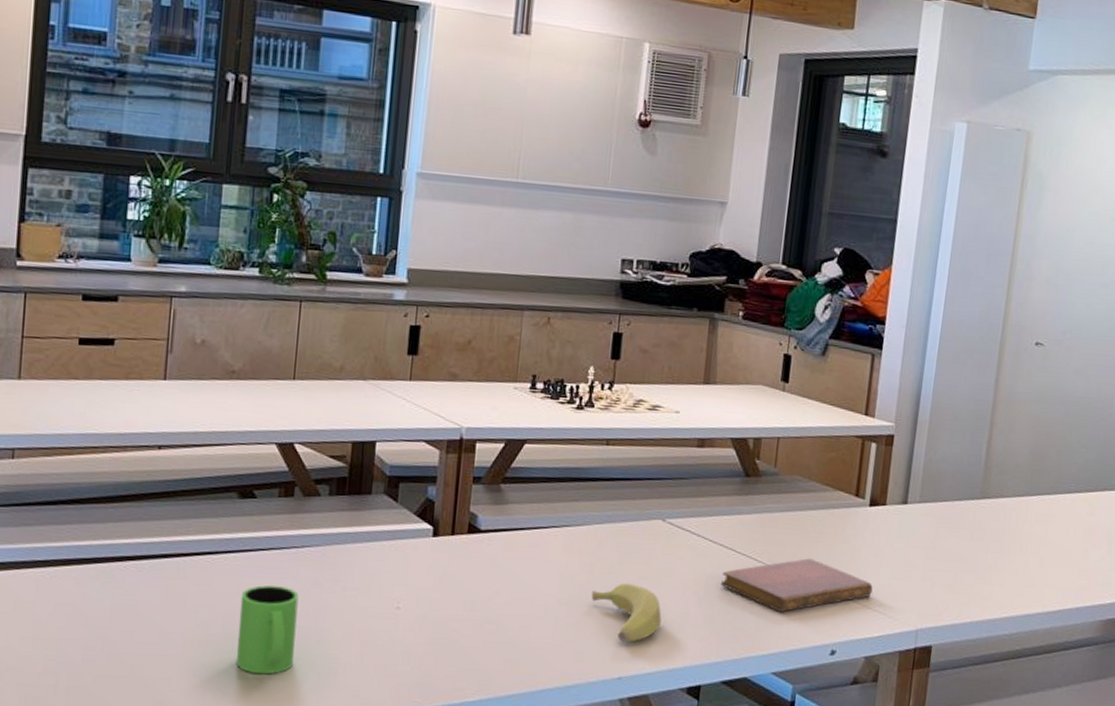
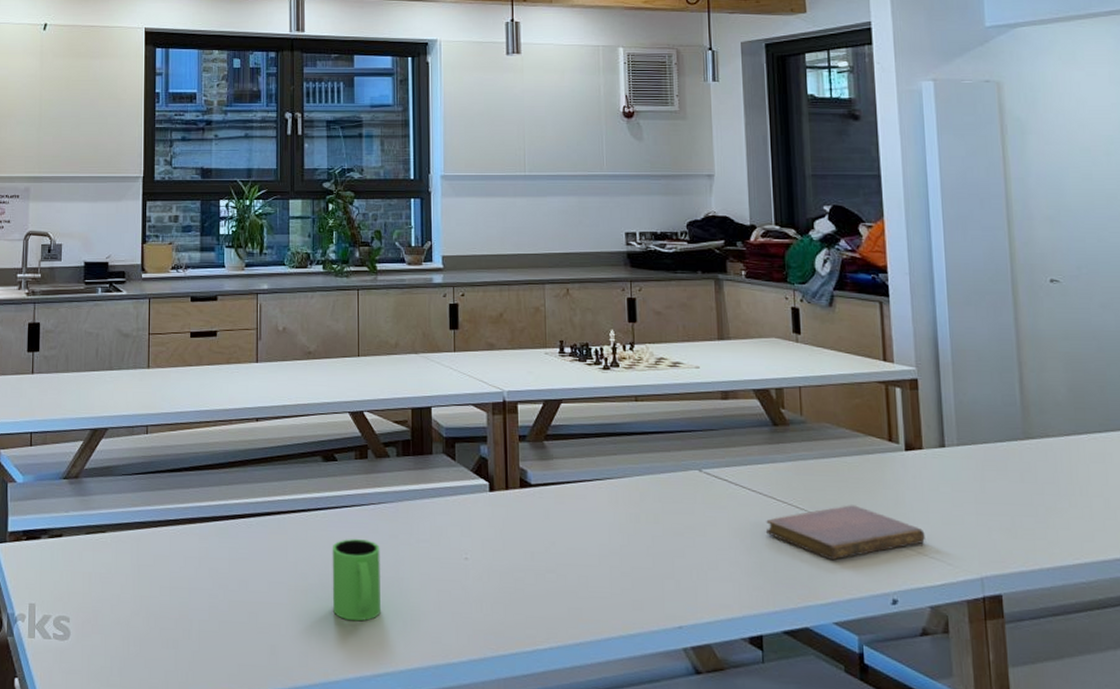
banana: present [591,583,662,643] -> none [641,533,713,591]

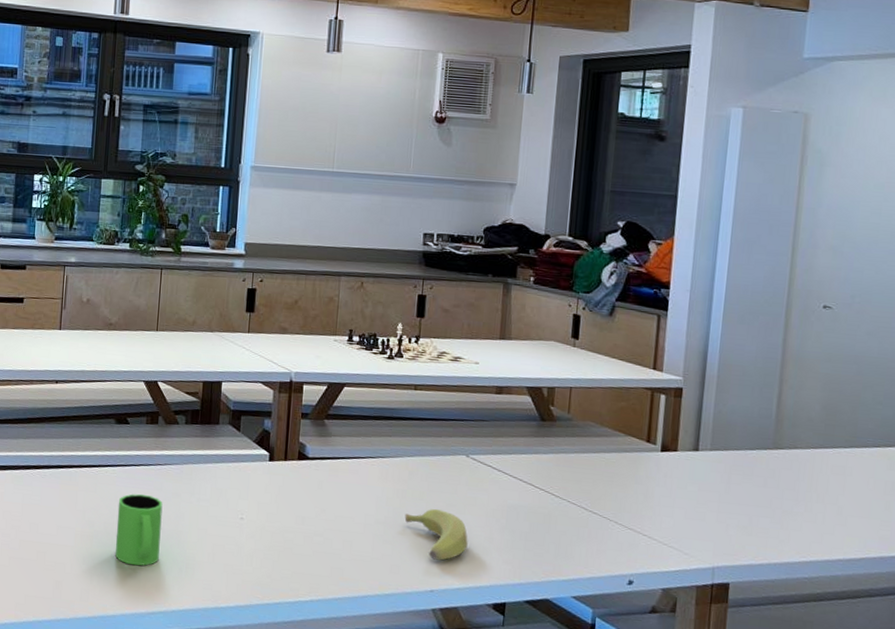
banana: none [641,533,713,591] -> present [404,509,468,561]
notebook: present [765,505,925,561] -> none [520,496,668,543]

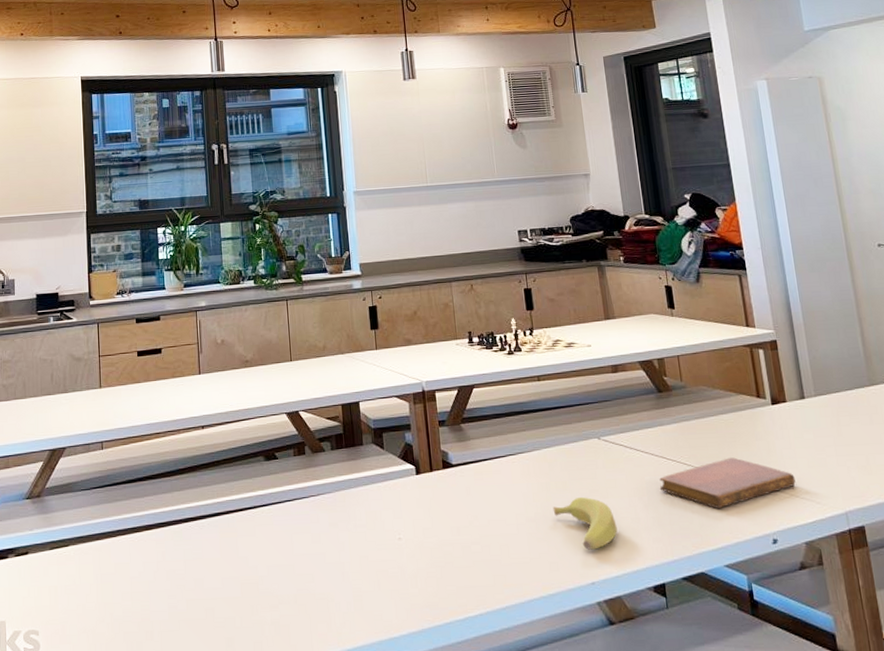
mug: present [115,494,163,566] -> none [278,530,326,608]
notebook: none [520,496,668,543] -> present [659,457,796,509]

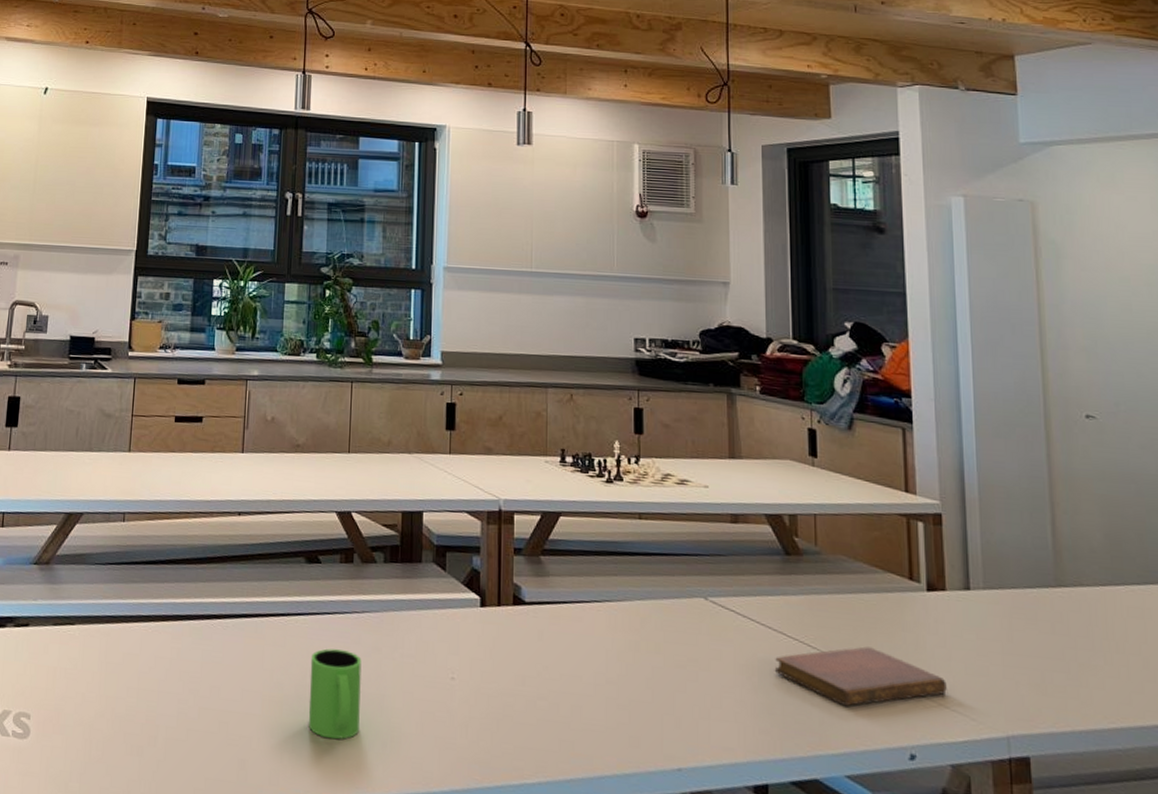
mug: none [278,530,326,608] -> present [309,648,362,740]
banana: present [553,497,618,550] -> none [640,664,716,731]

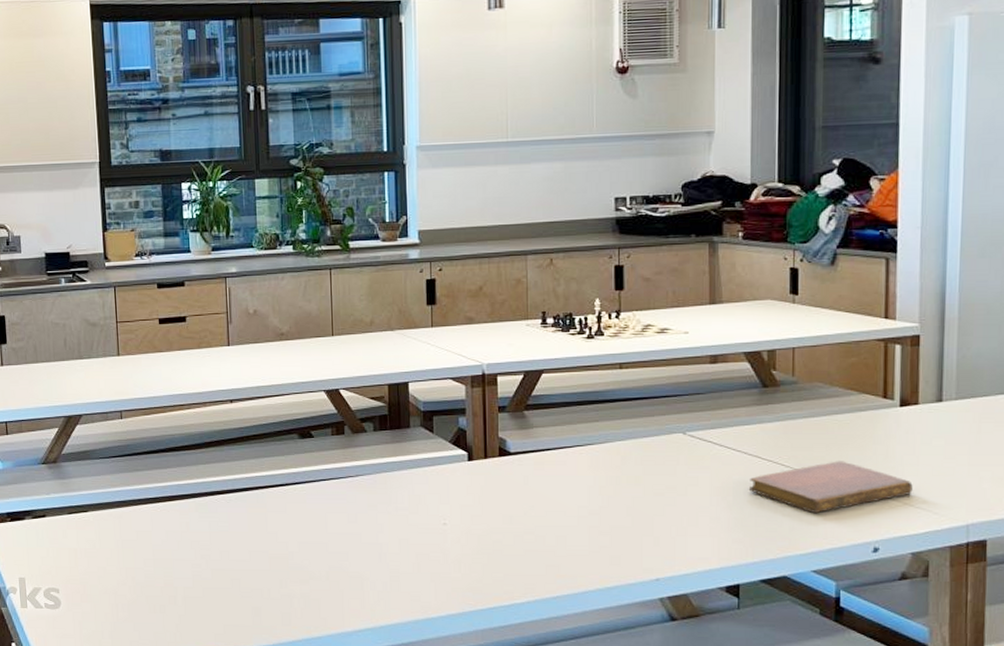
mug: present [309,648,362,740] -> none [311,510,360,584]

